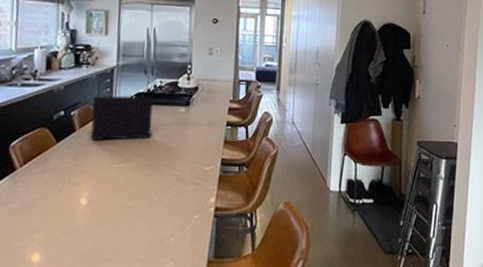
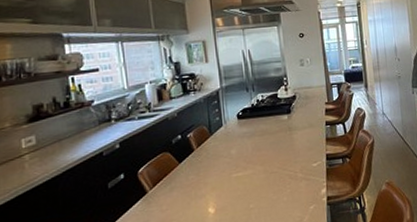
laptop: present [90,95,153,141] -> none [204,110,261,156]

